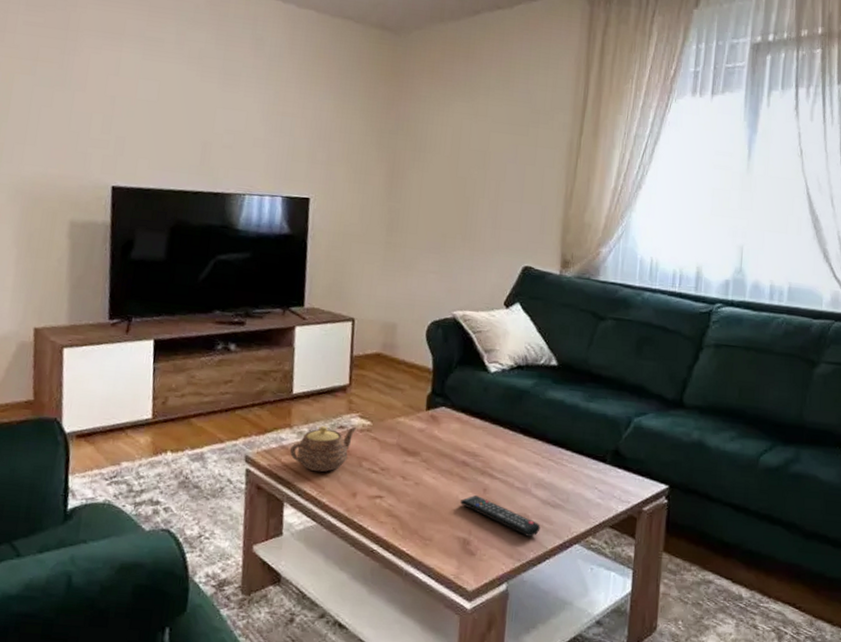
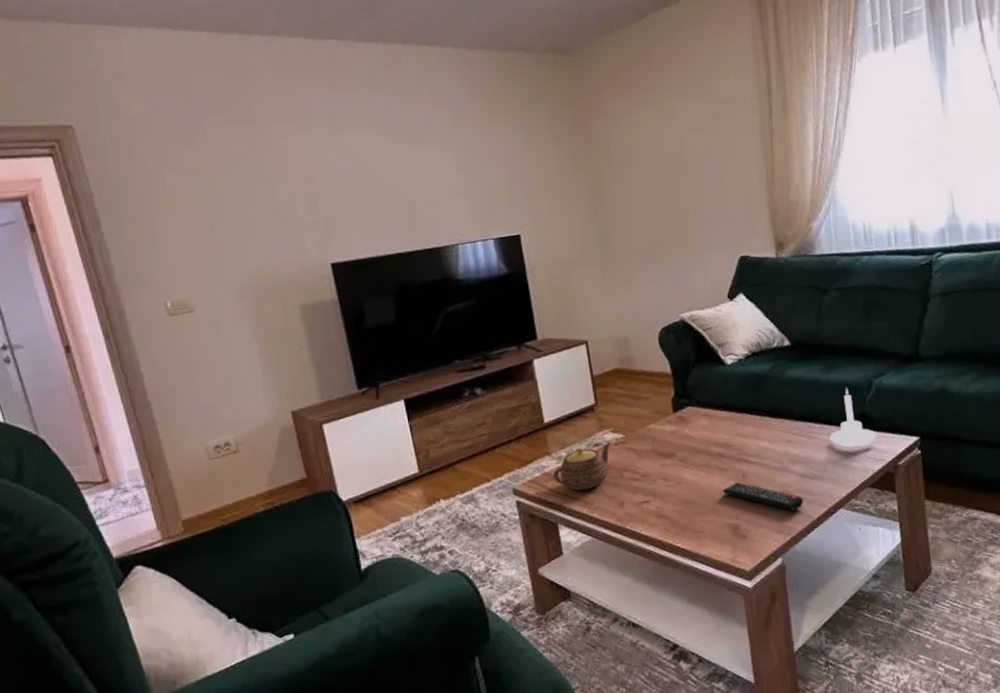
candle holder: none [578,420,626,484] -> present [829,387,876,448]

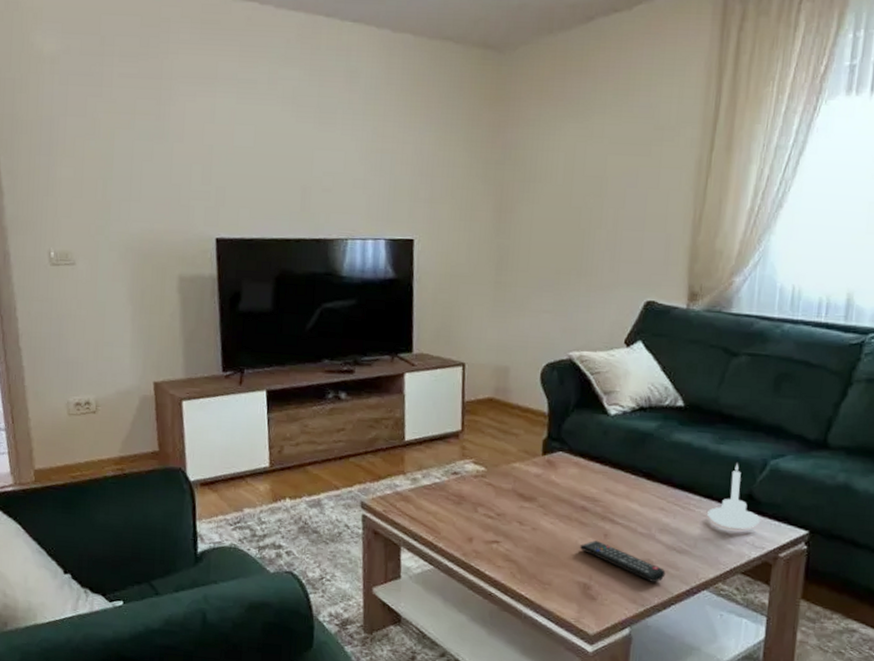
teapot: present [552,441,612,491] -> none [404,472,471,518]

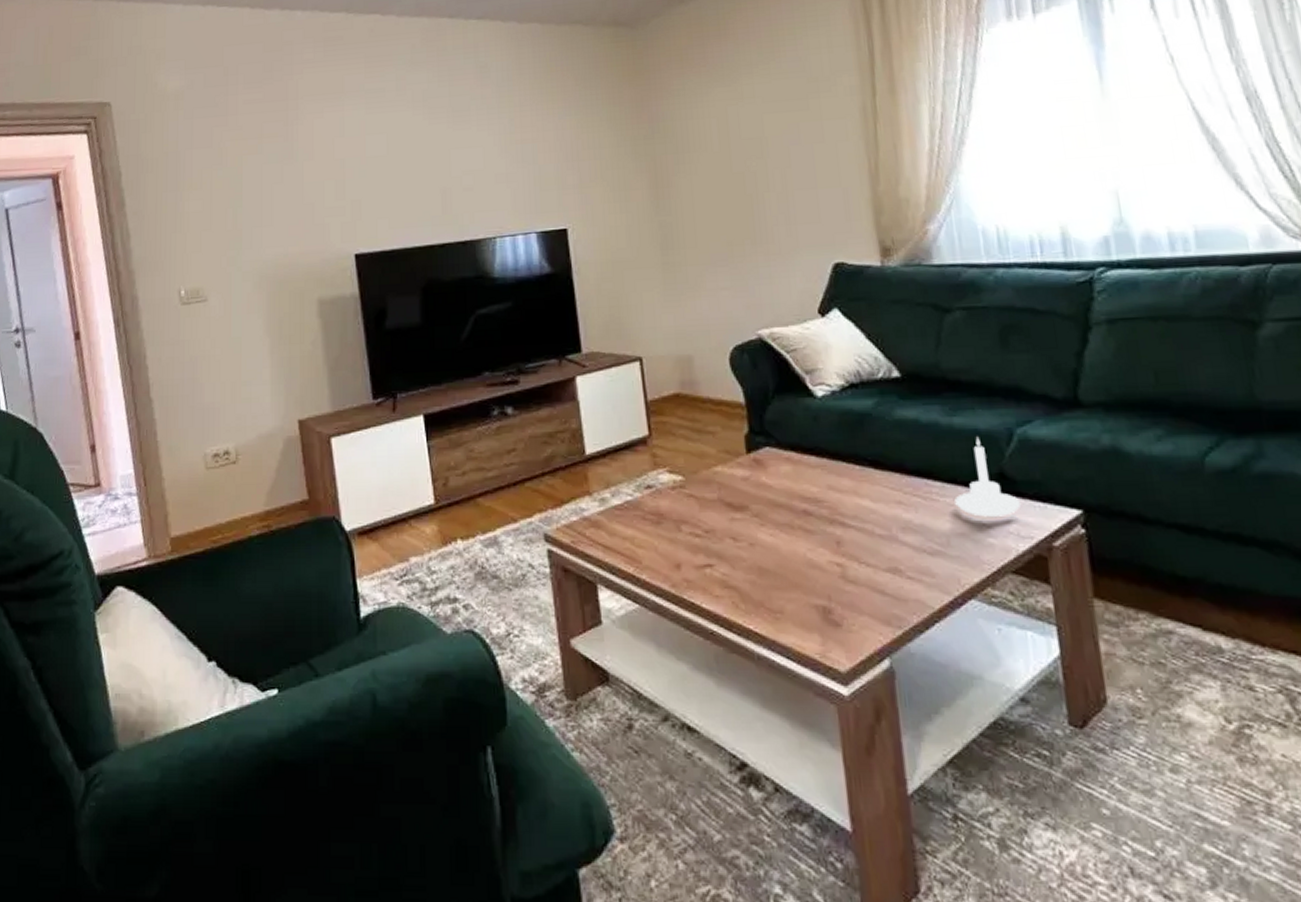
remote control: present [580,540,666,583] -> none [810,550,920,596]

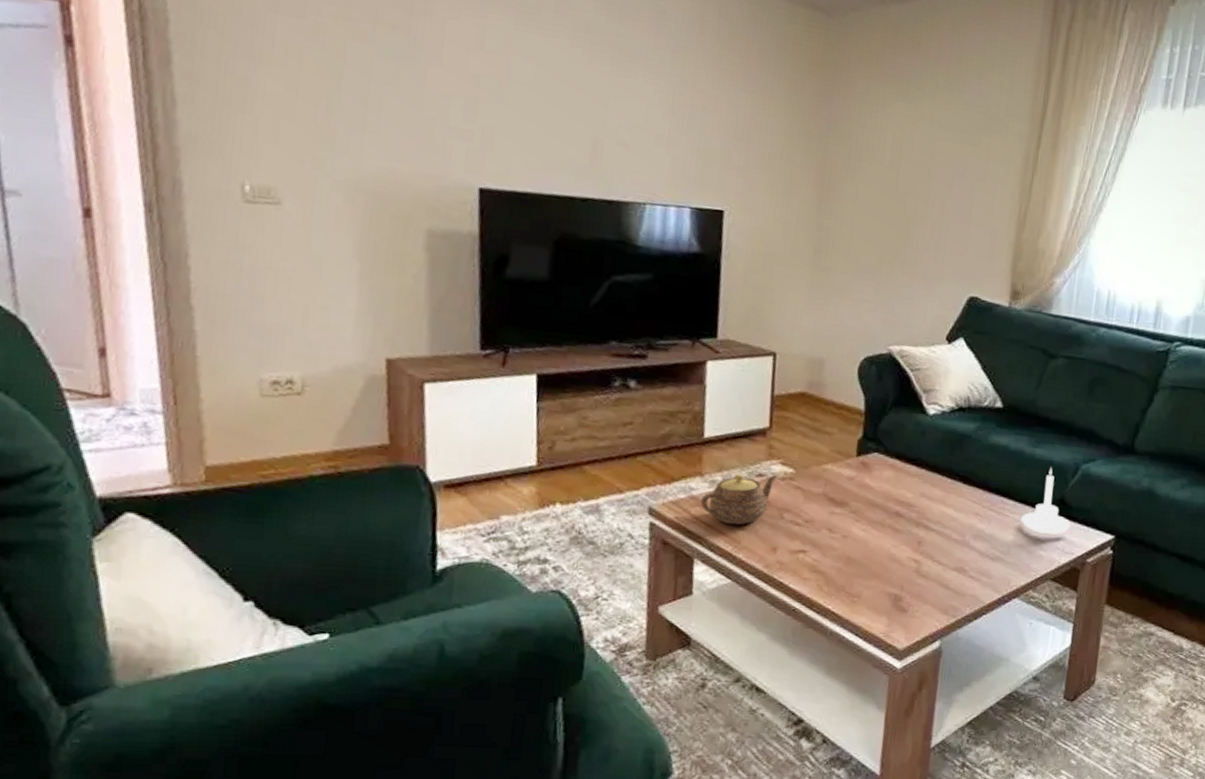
teapot: none [593,484,668,544] -> present [700,473,778,525]

